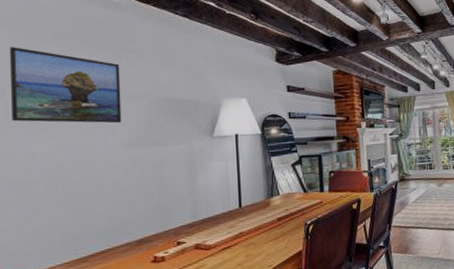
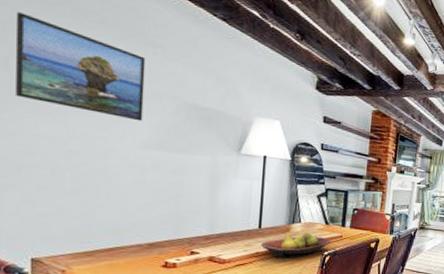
fruit bowl: none [244,203,312,236] -> present [261,232,331,259]

